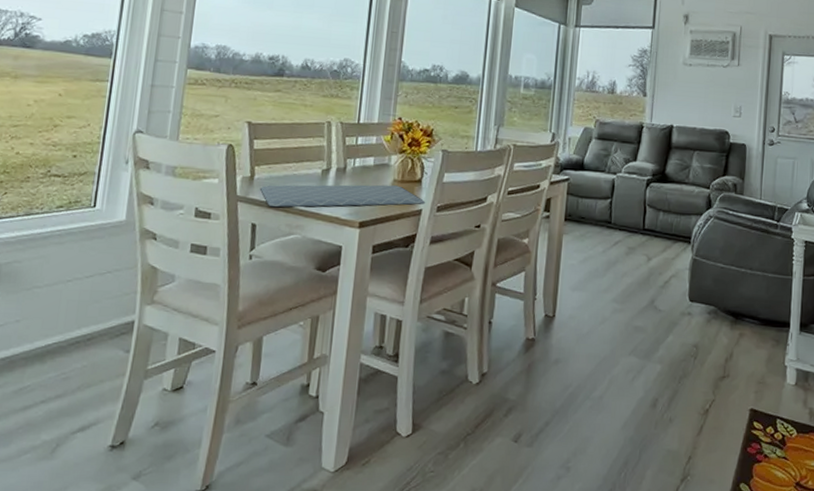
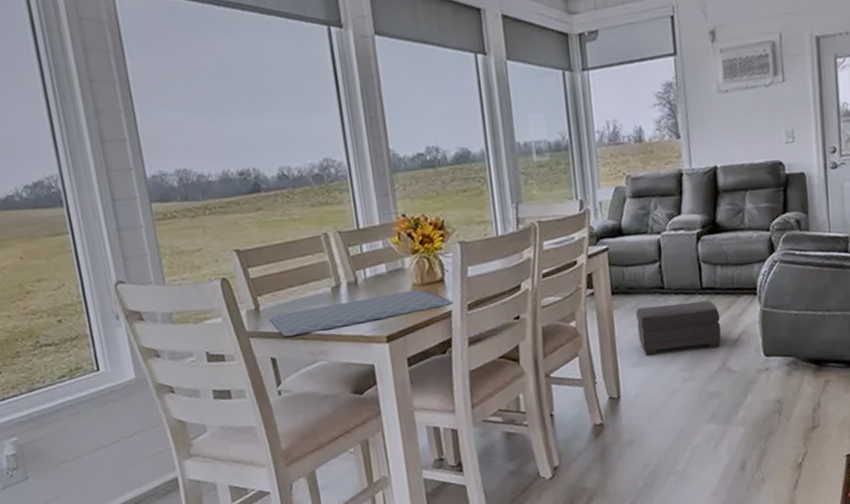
ottoman: none [581,237,656,286] -> present [636,300,722,355]

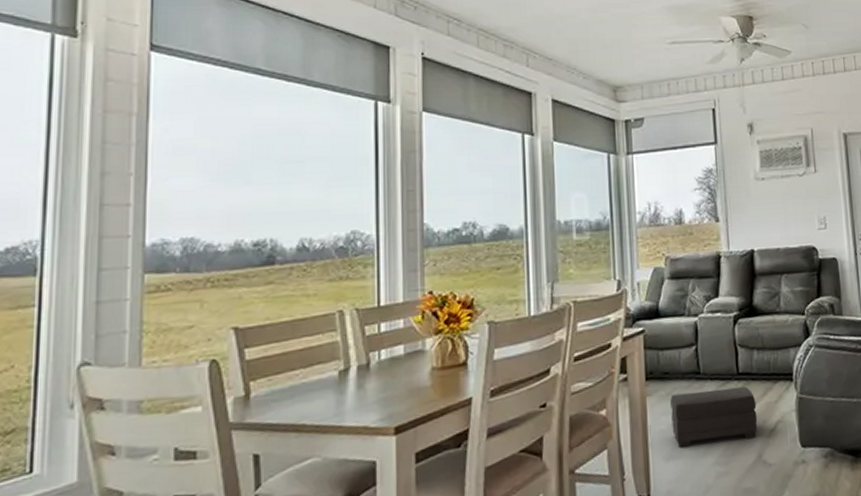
placemat: present [270,289,454,338] -> none [260,374,476,430]

